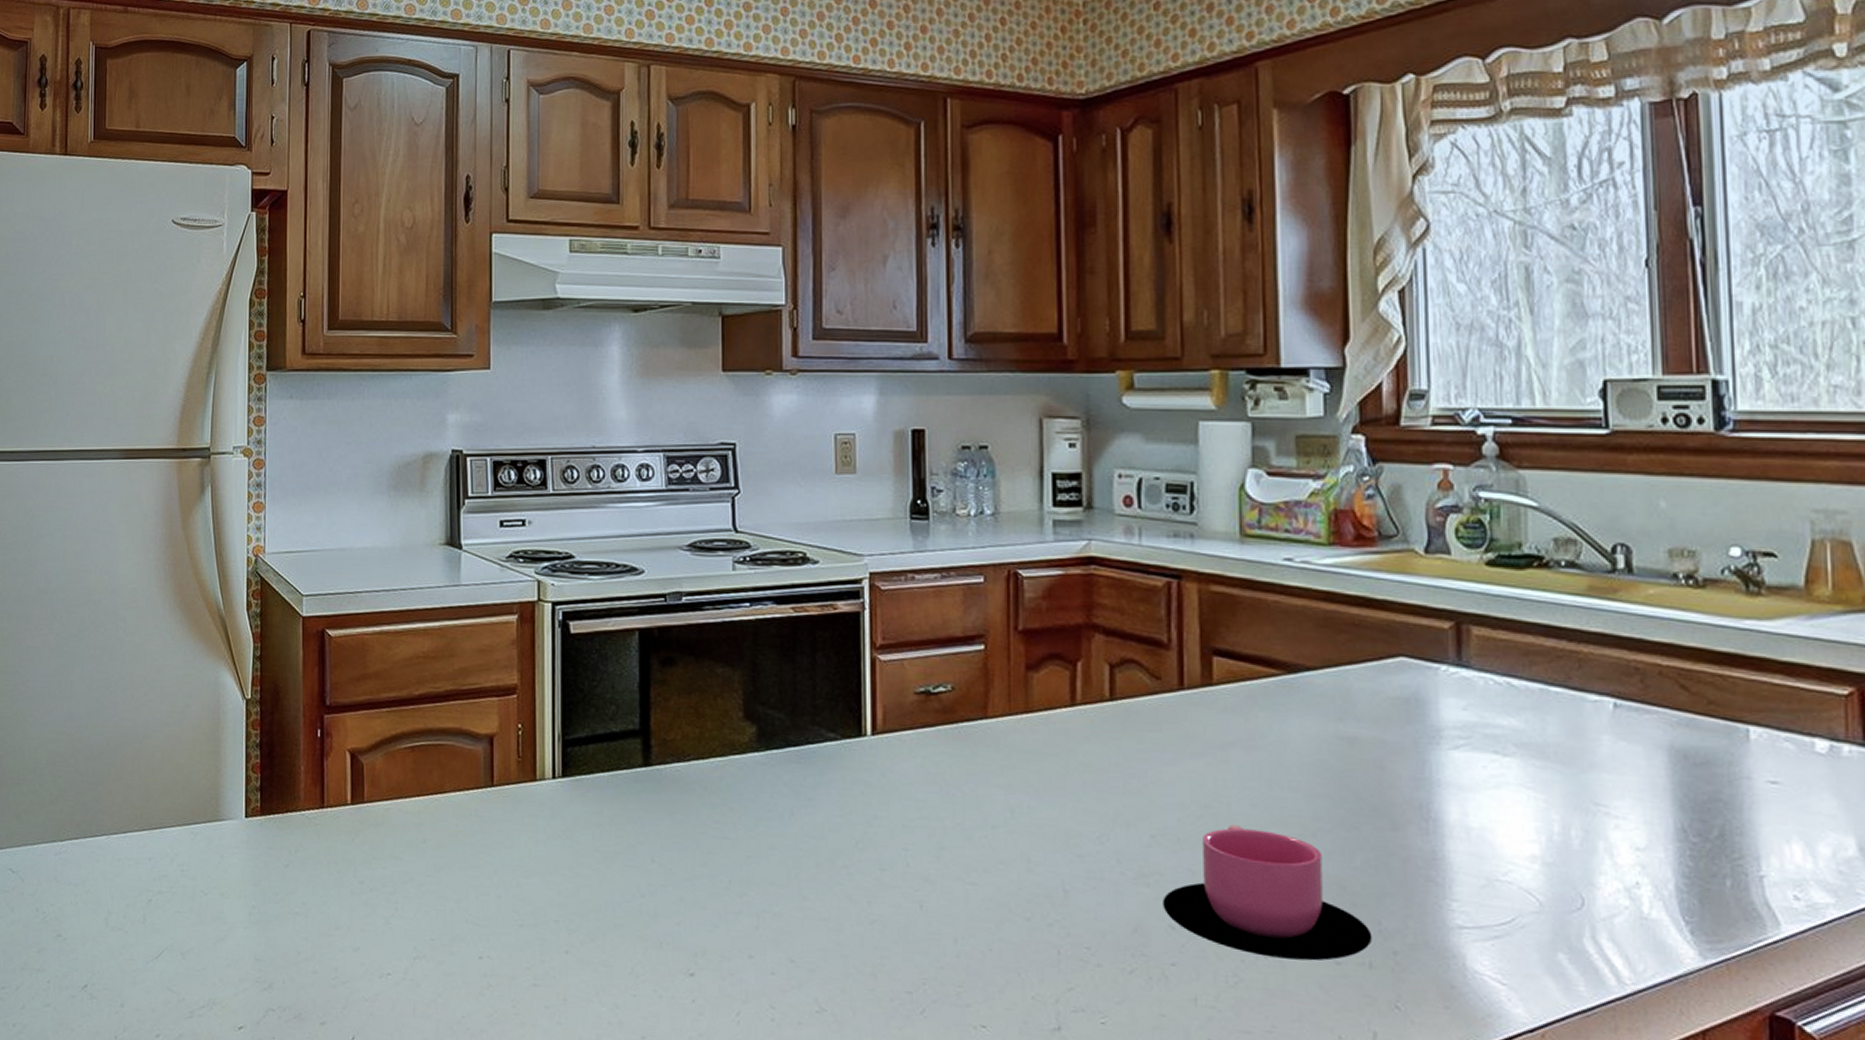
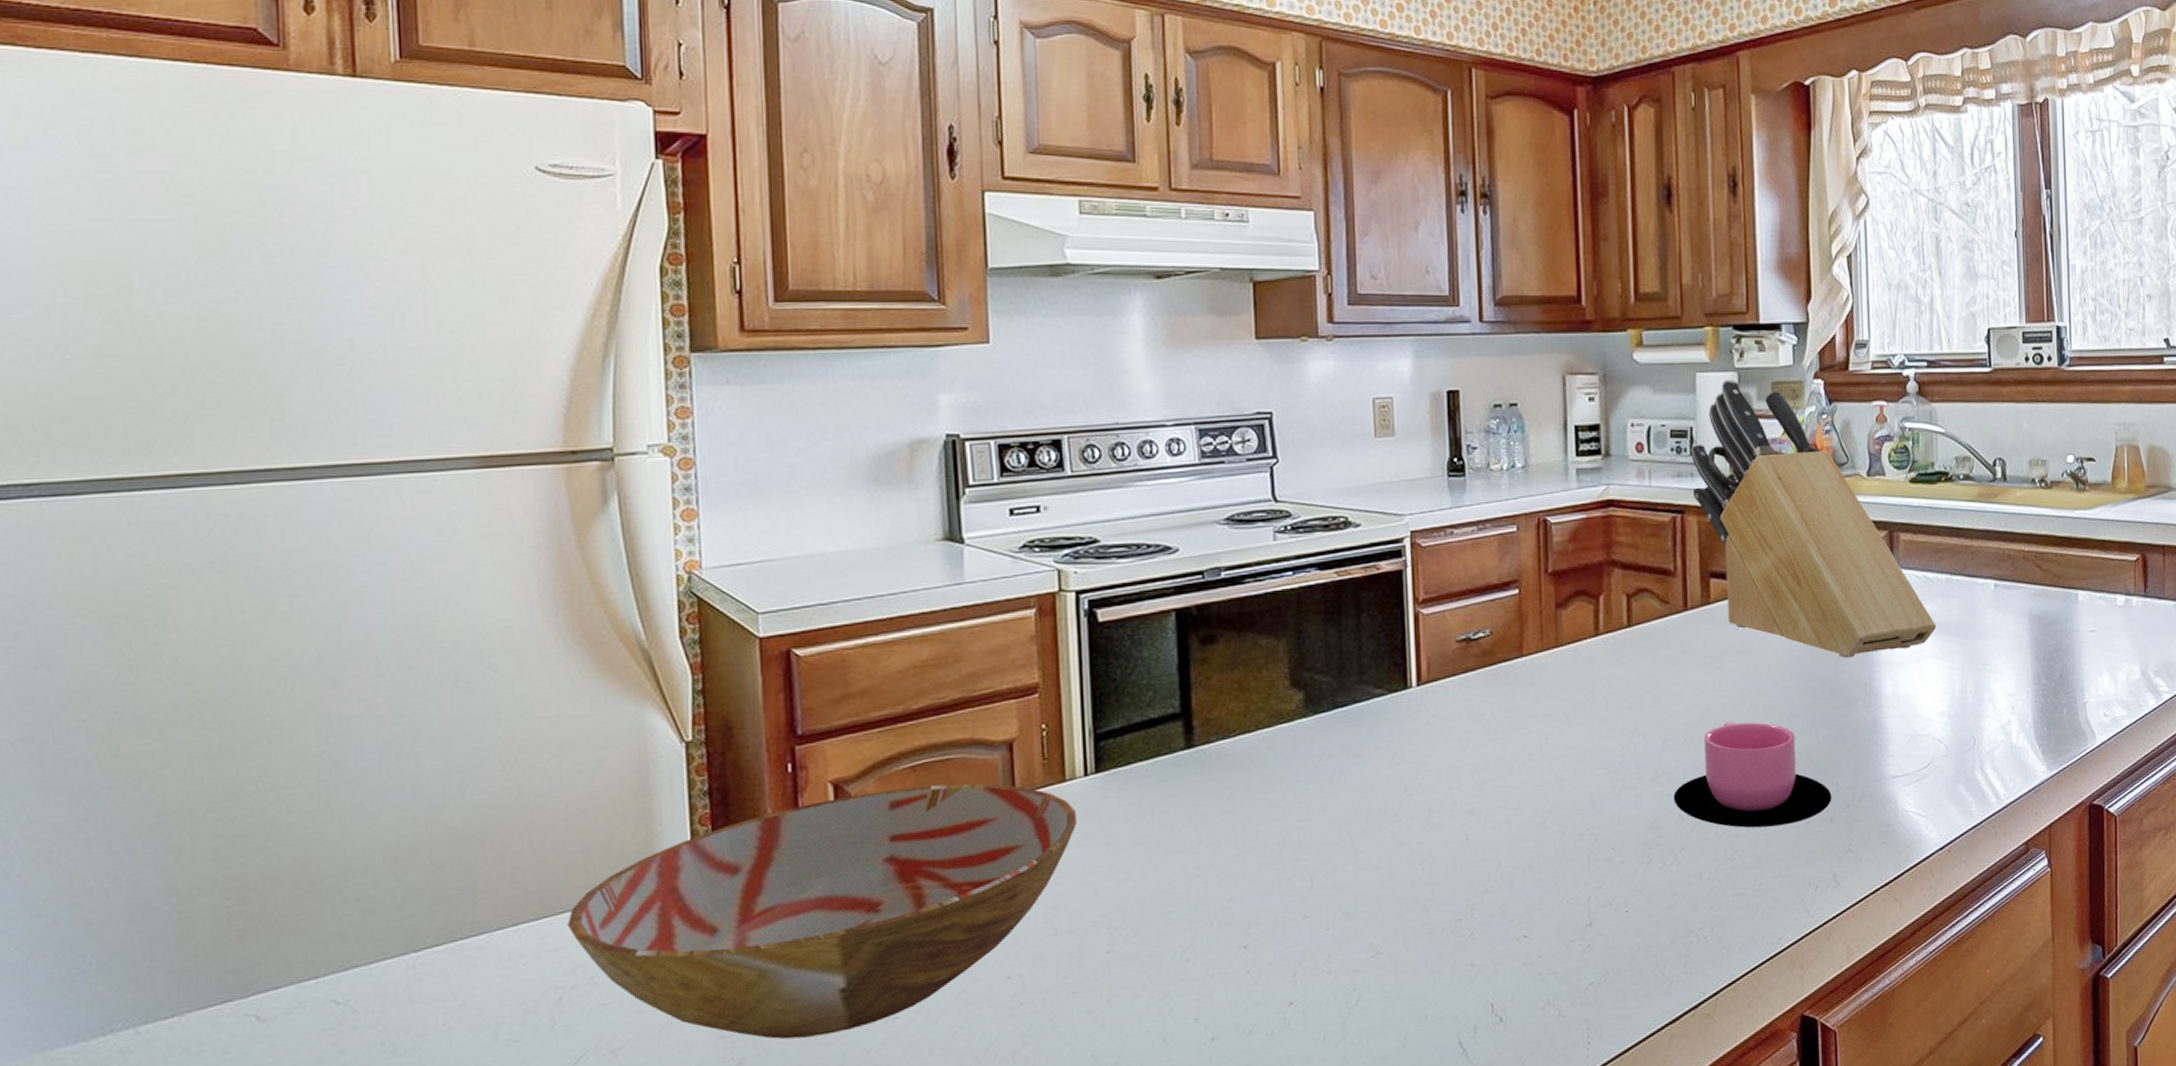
bowl: none [158,764,544,977] -> present [567,783,1077,1040]
knife block: none [1190,429,1525,772] -> present [1690,379,1937,659]

